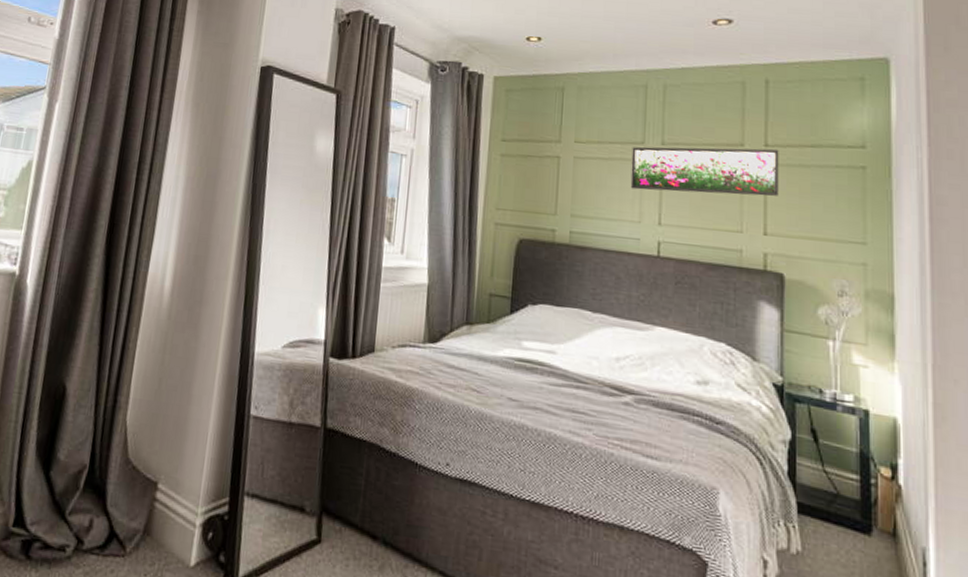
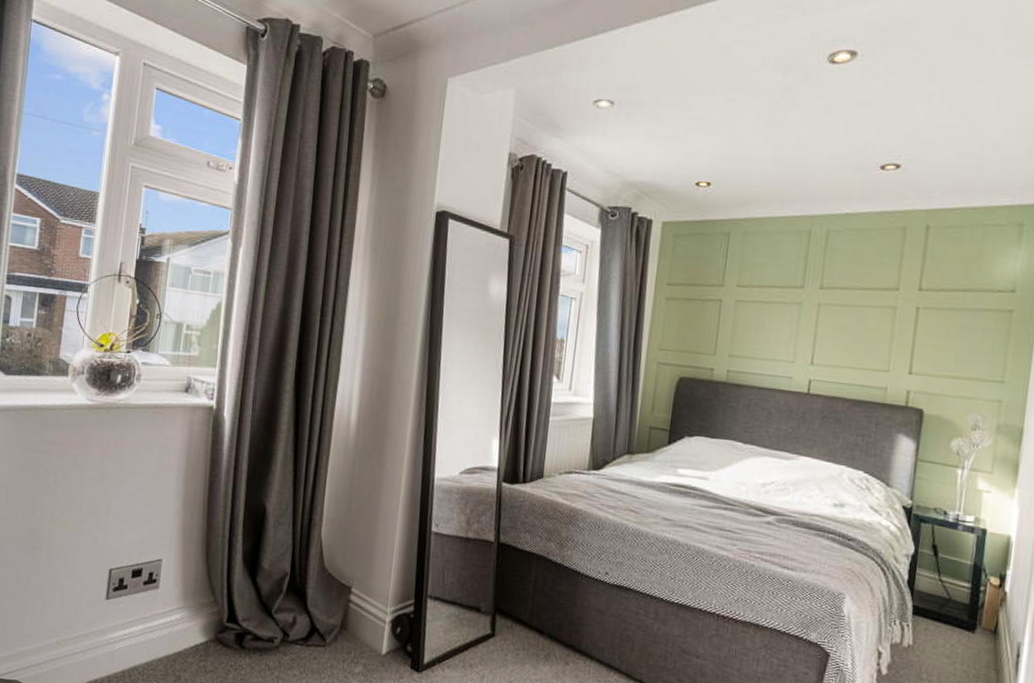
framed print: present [630,146,779,196] -> none [787,290,932,338]

